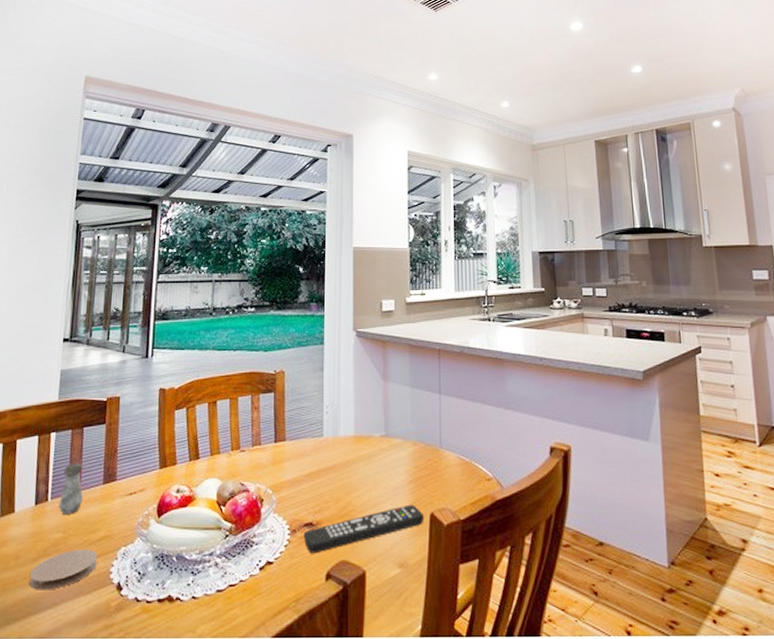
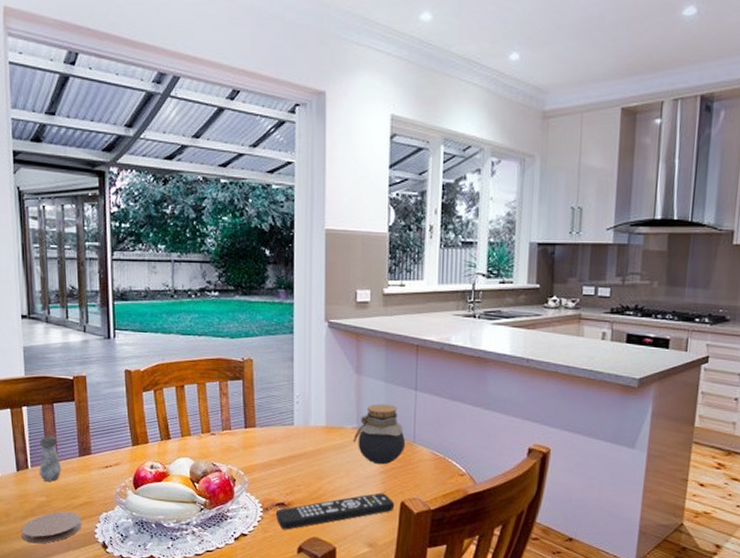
jar: none [381,409,433,474] -> present [353,403,406,465]

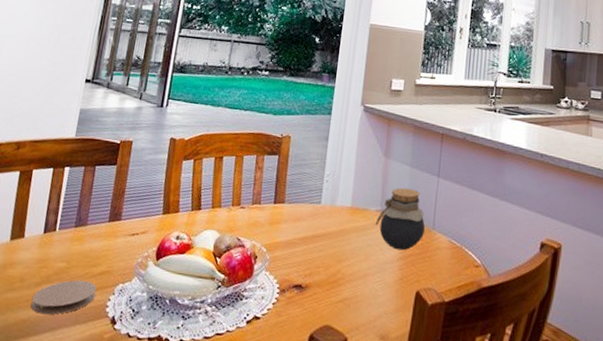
salt shaker: present [39,436,62,481] -> none [65,198,91,247]
remote control: present [275,493,395,530] -> none [291,280,410,315]

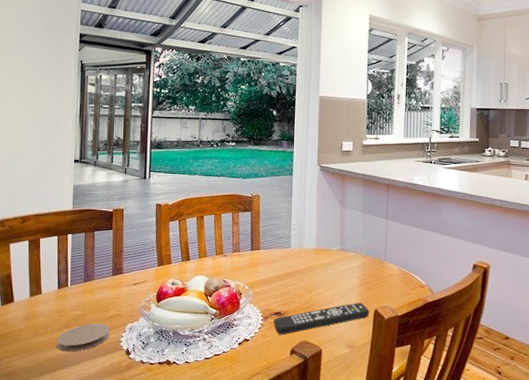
remote control: none [291,280,410,315] -> present [273,302,370,335]
jar: present [375,187,426,251] -> none [337,230,379,279]

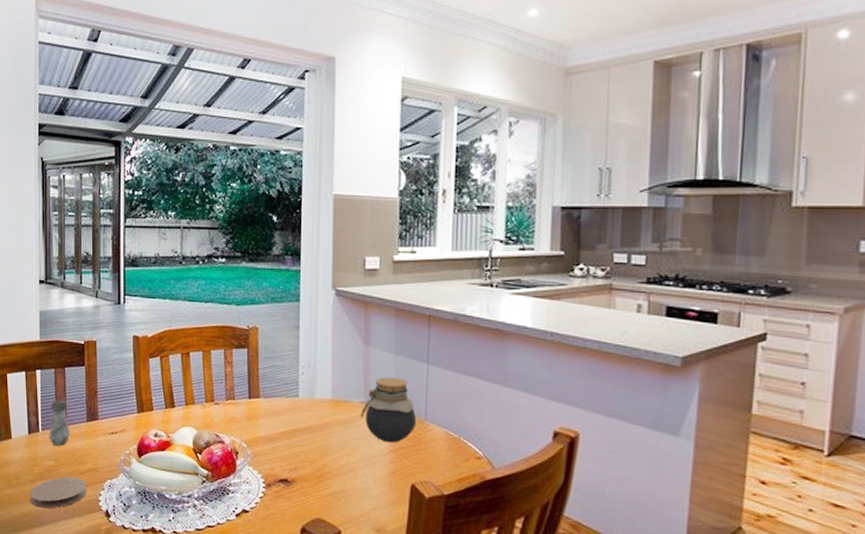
salt shaker: none [77,259,97,297] -> present [49,400,70,446]
remote control: present [273,302,370,335] -> none [278,473,405,509]
jar: none [337,230,379,279] -> present [360,377,417,443]

